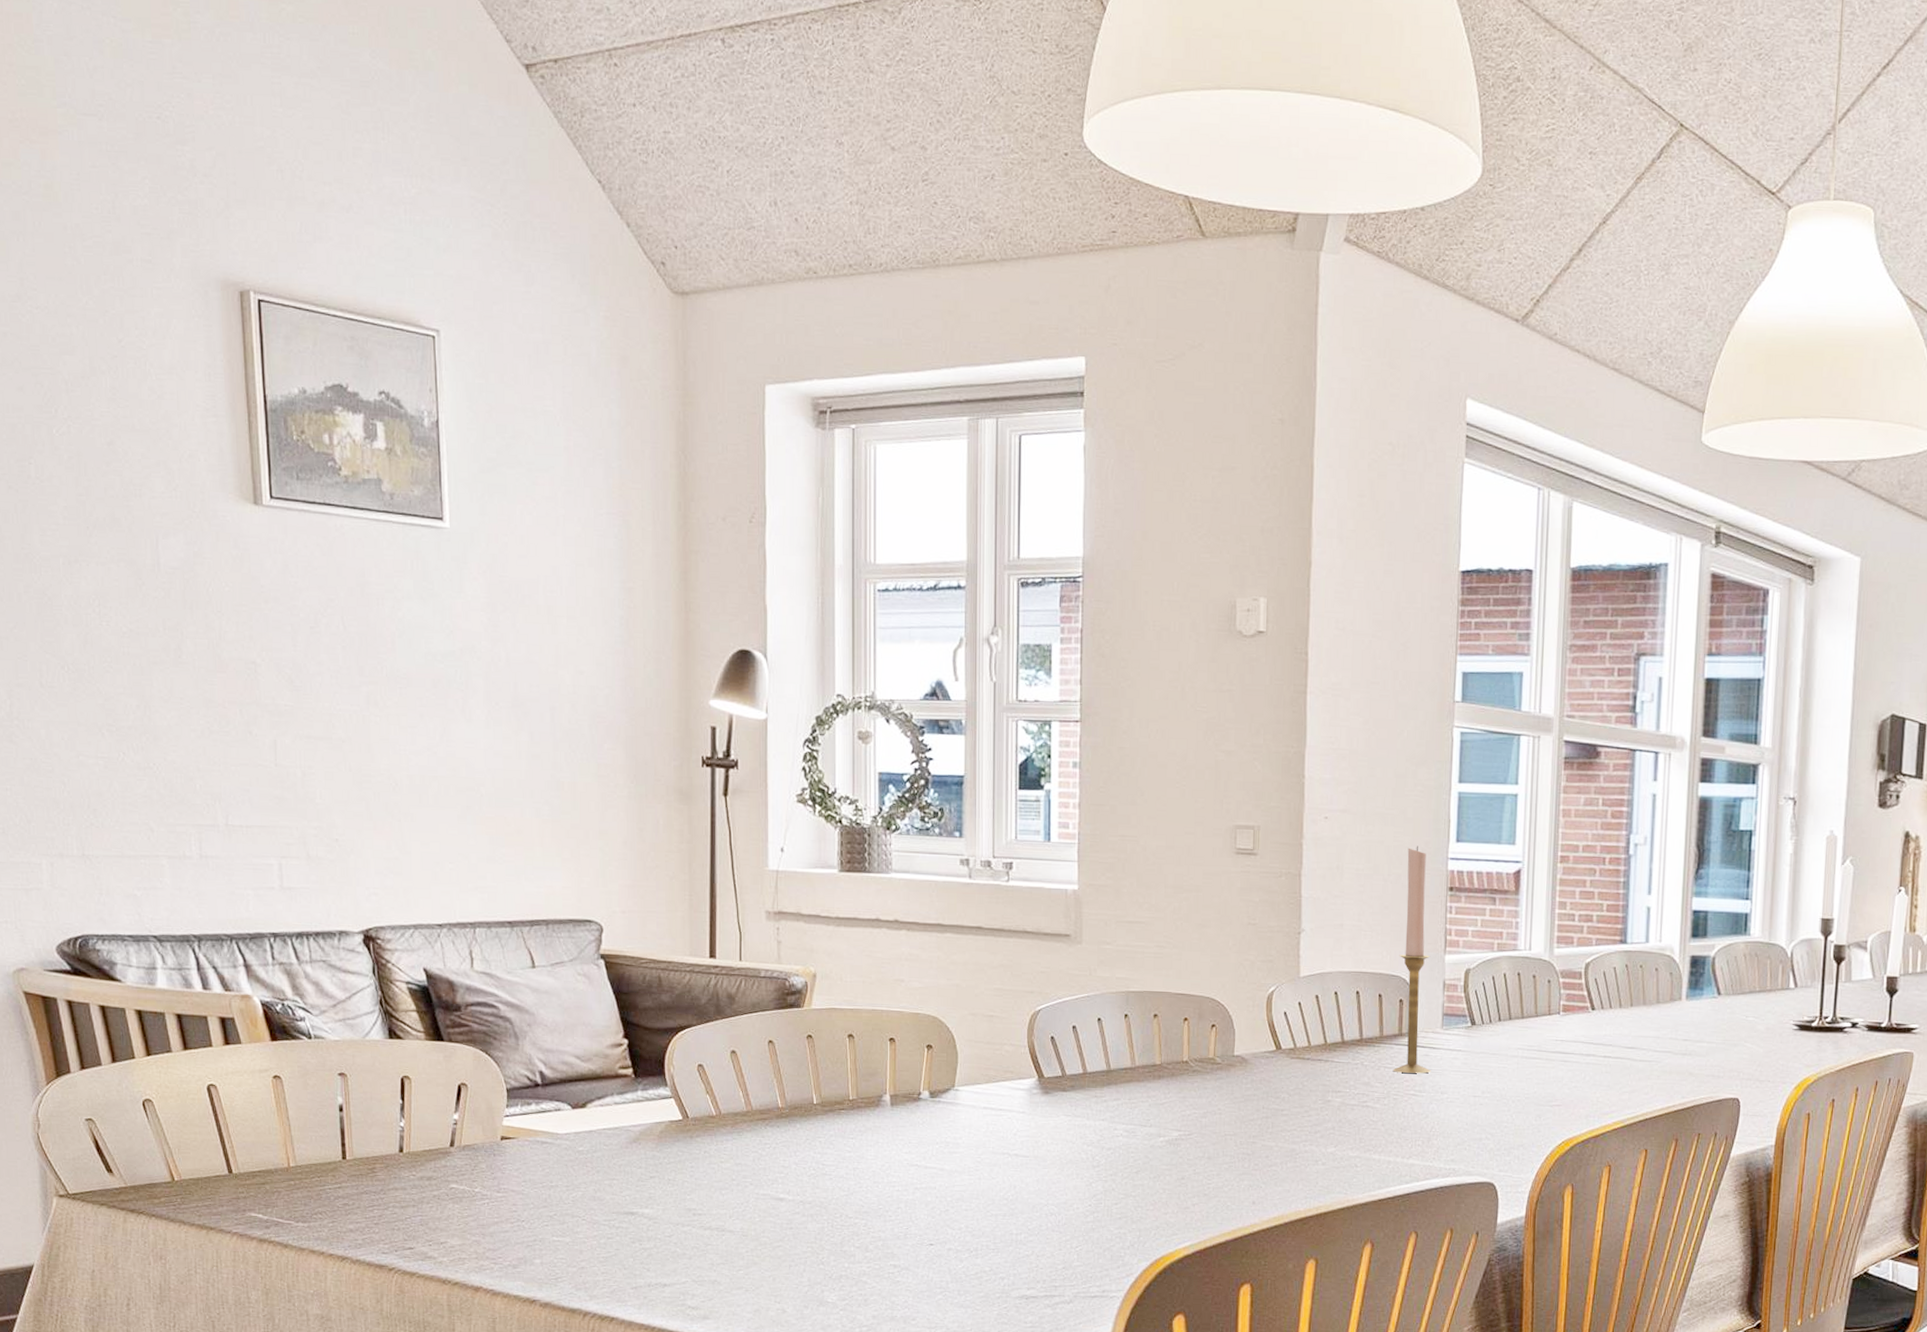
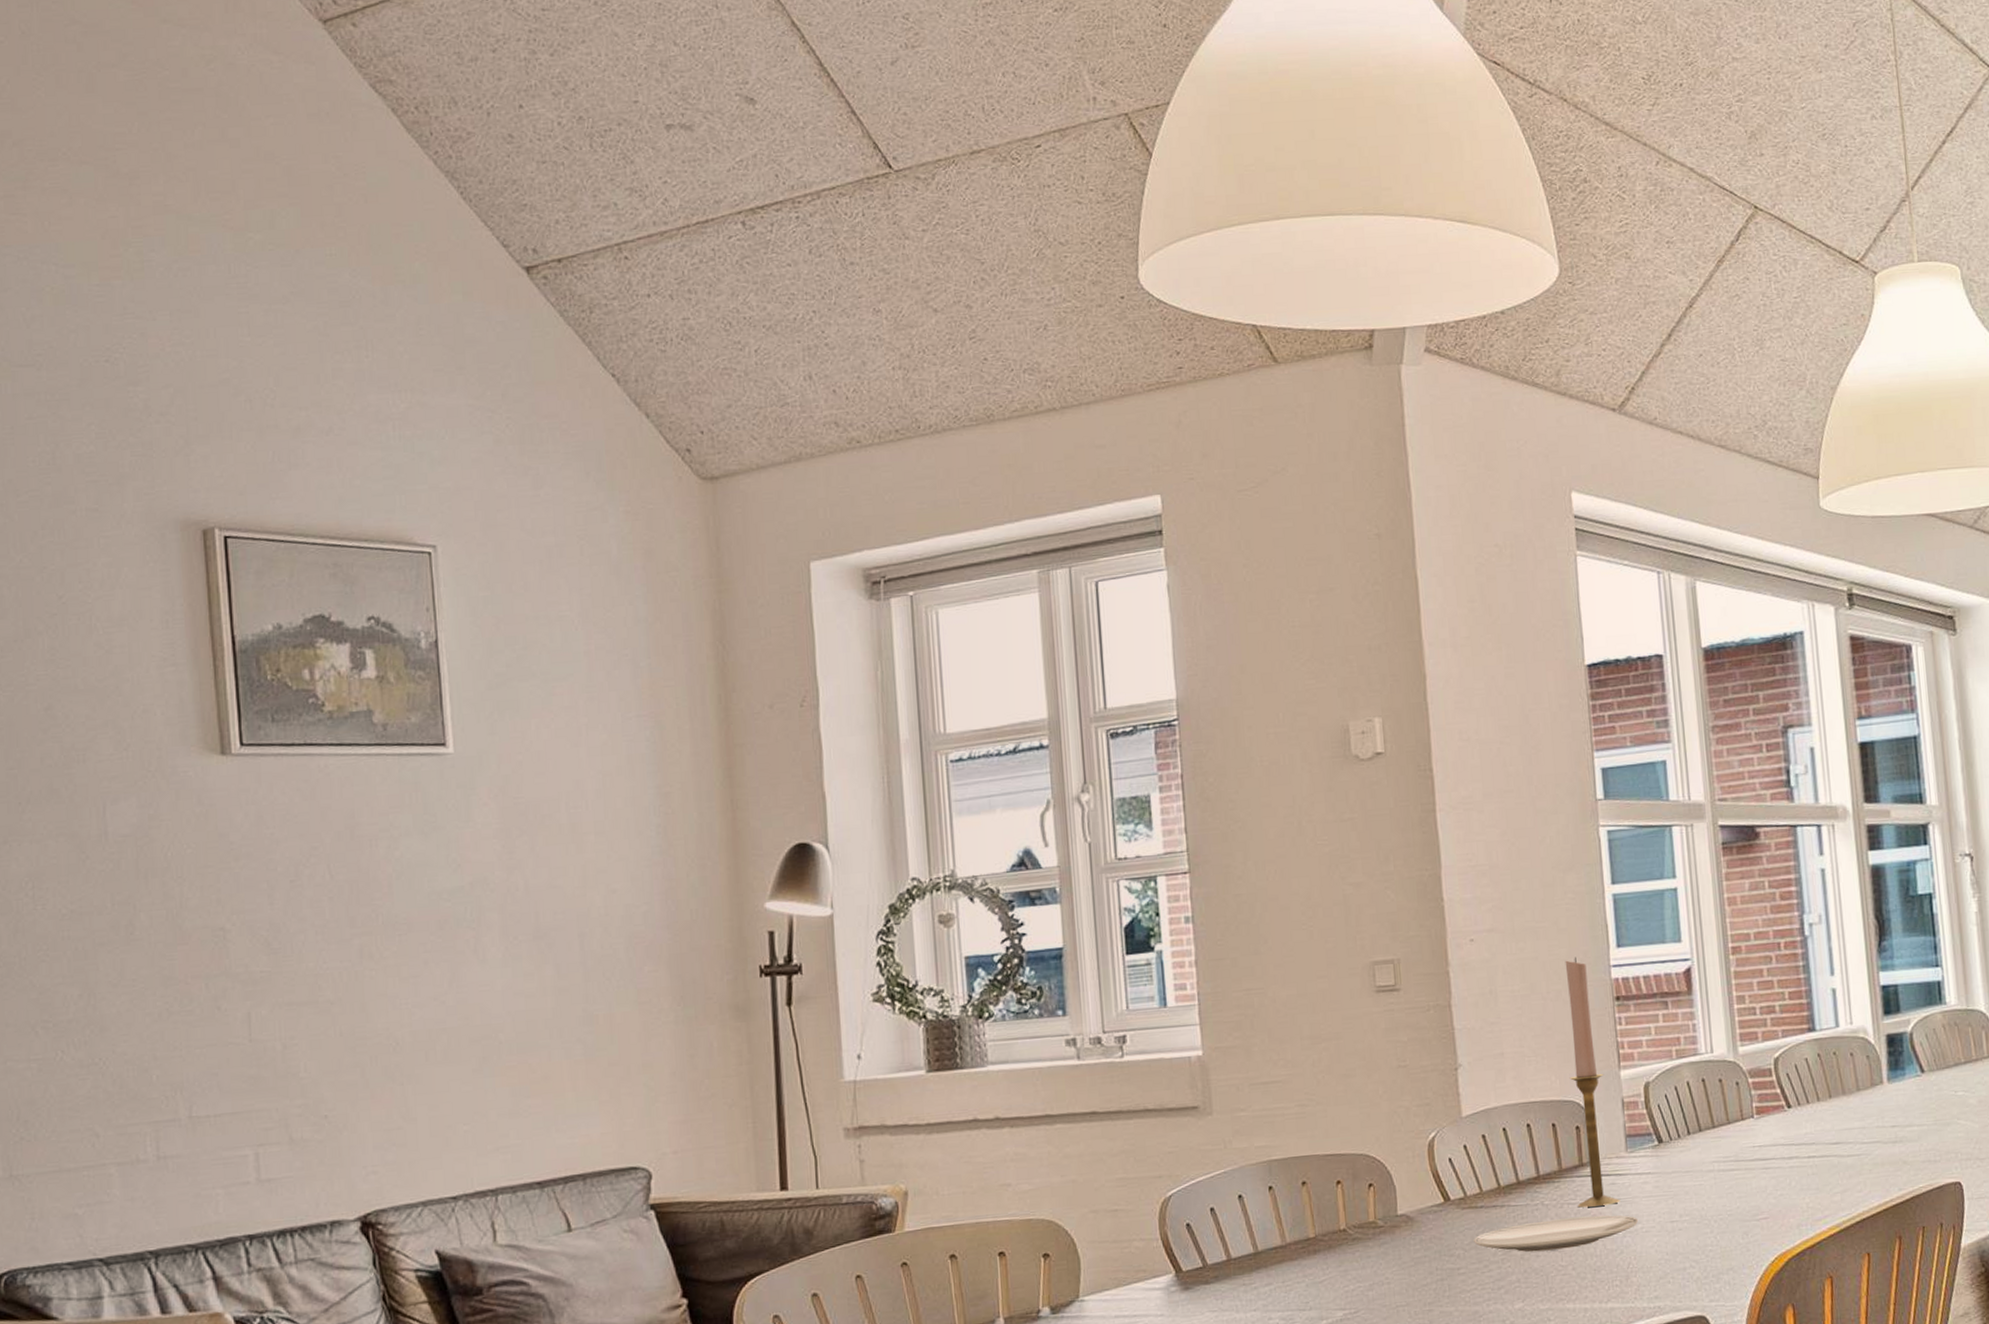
plate: none [1298,1079,1444,1107] -> present [1474,1215,1638,1252]

